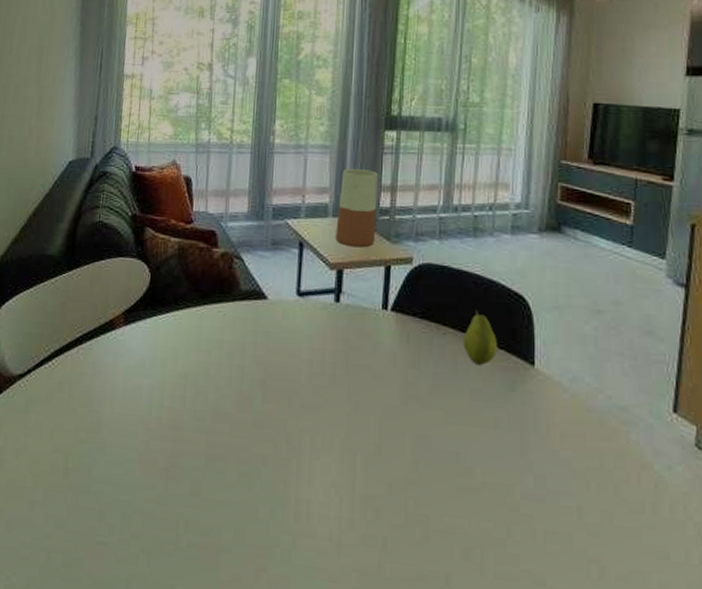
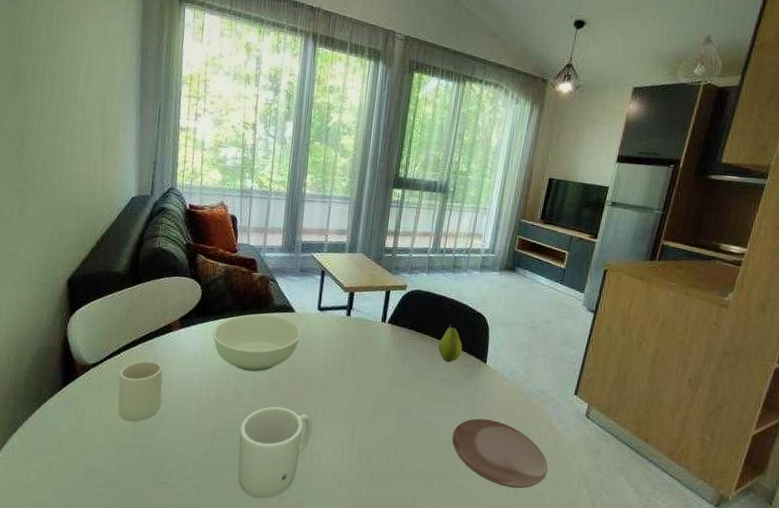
cup: none [47,369,103,455] -> present [118,360,163,422]
bowl: none [164,303,277,384] -> present [213,314,302,372]
mug: none [199,431,297,571] -> present [238,406,313,499]
vase: present [335,169,378,248] -> none [350,216,385,277]
plate: none [496,449,647,564] -> present [452,418,548,489]

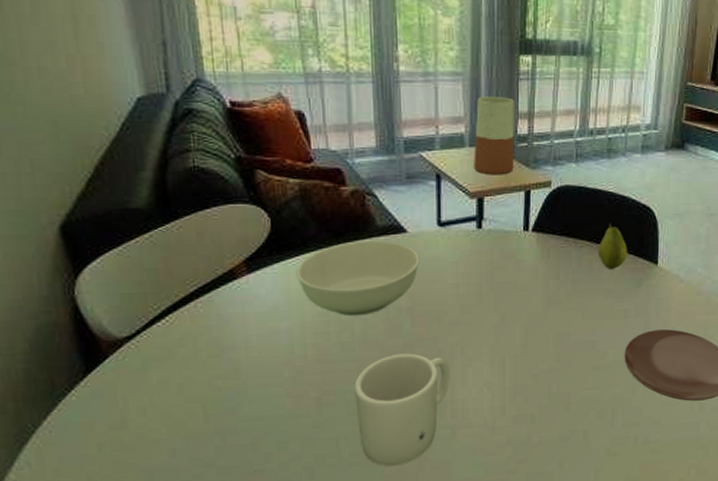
cup: present [118,360,163,422] -> none [169,321,239,404]
vase: none [350,216,385,277] -> present [474,97,515,175]

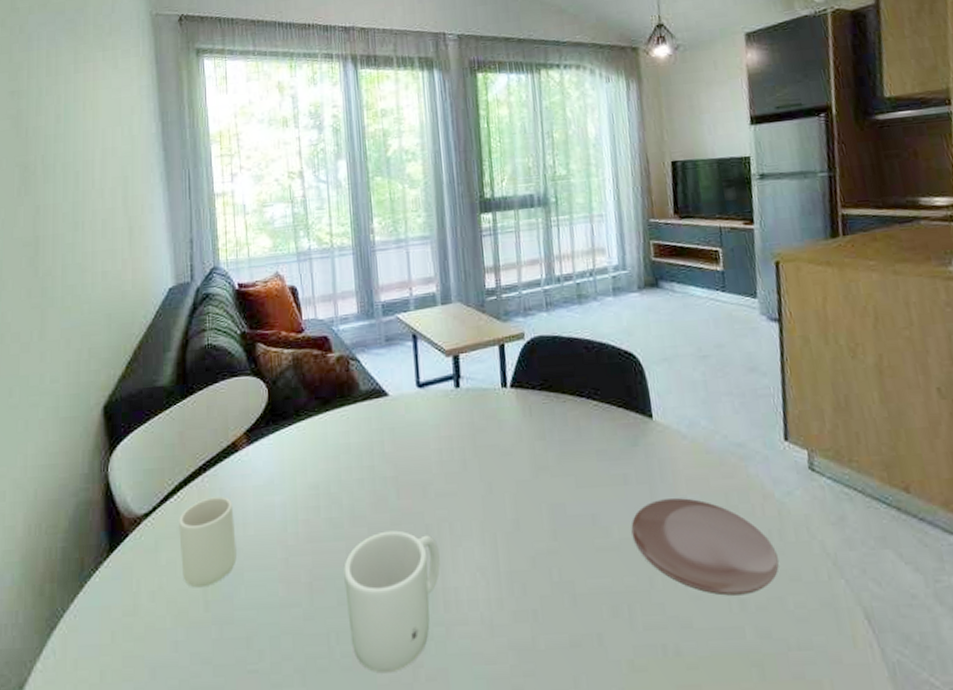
cup: none [169,321,239,404] -> present [179,496,237,588]
bowl: present [296,240,420,317] -> none [289,405,402,489]
vase: present [474,97,515,175] -> none [445,254,486,332]
fruit: present [597,223,628,270] -> none [582,373,617,427]

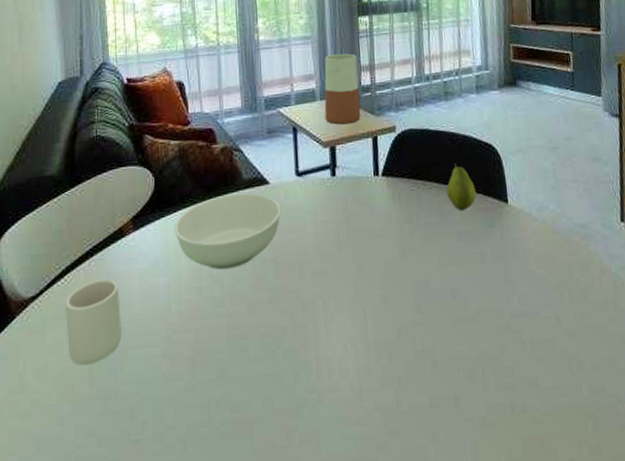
bowl: none [289,405,402,489] -> present [174,193,281,270]
mug: present [344,530,440,674] -> none [224,307,314,438]
vase: none [445,254,486,332] -> present [324,53,361,125]
fruit: none [582,373,617,427] -> present [446,162,477,211]
plate: present [631,498,779,596] -> none [486,273,613,358]

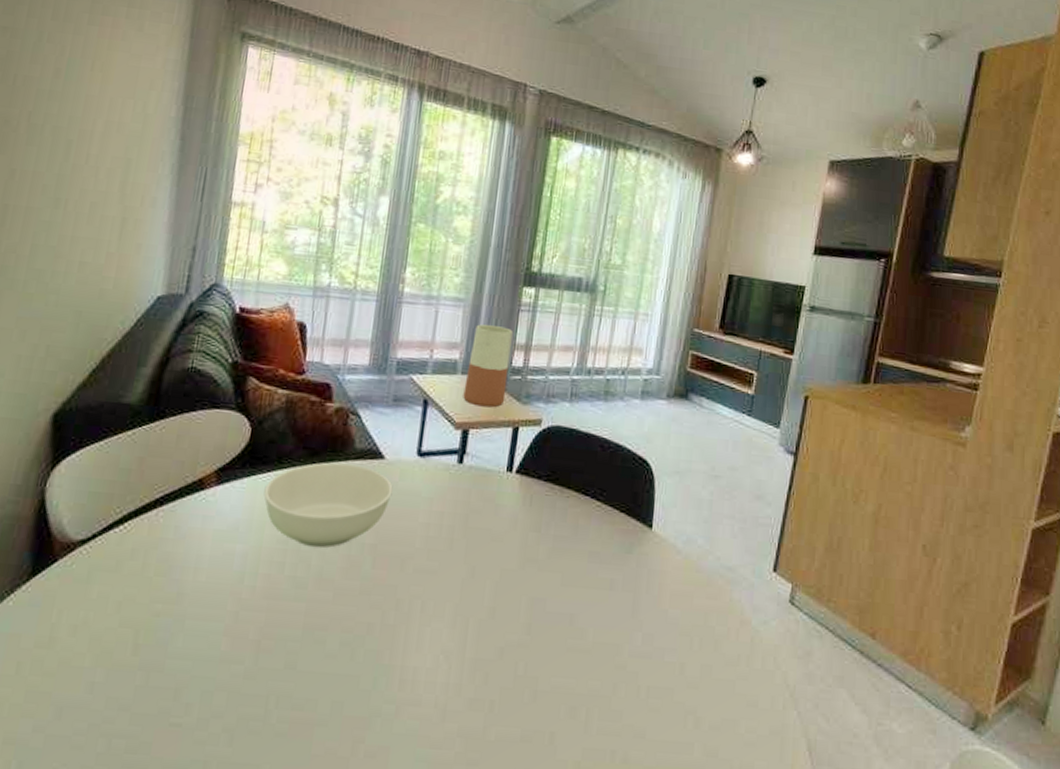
cup: present [66,279,122,365] -> none [114,534,187,629]
fruit: present [446,162,477,211] -> none [585,473,620,529]

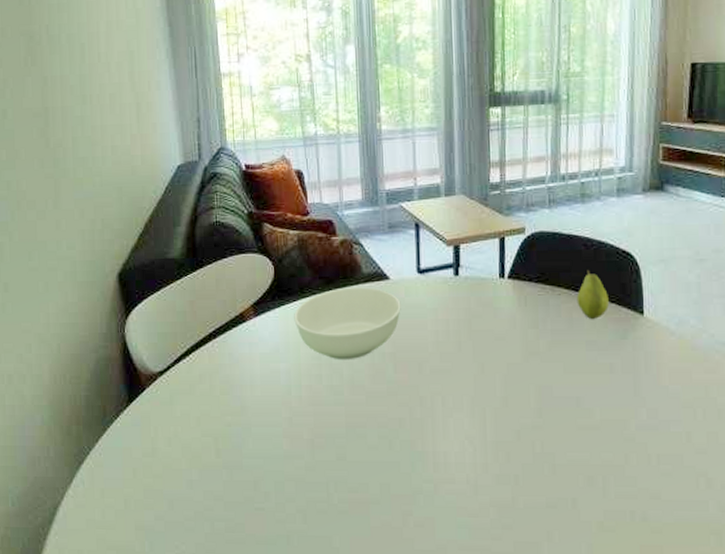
vase: present [463,324,513,408] -> none [449,148,488,223]
fruit: none [585,473,620,529] -> present [576,269,610,320]

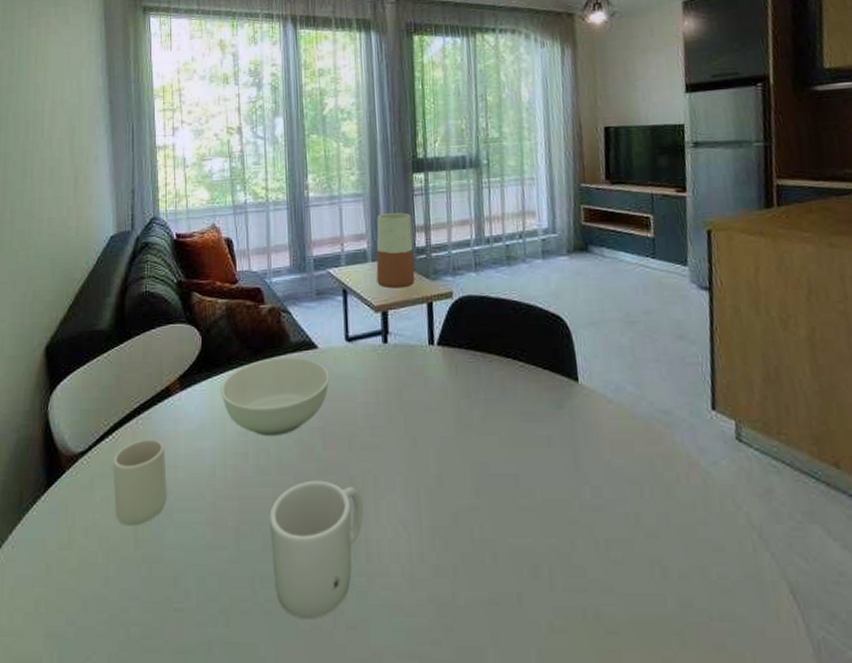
cup: none [191,361,245,438] -> present [113,439,167,526]
mug: none [343,400,432,518] -> present [269,480,364,620]
vase: none [449,148,488,223] -> present [376,213,415,288]
fruit: present [576,269,610,320] -> none [508,334,543,388]

